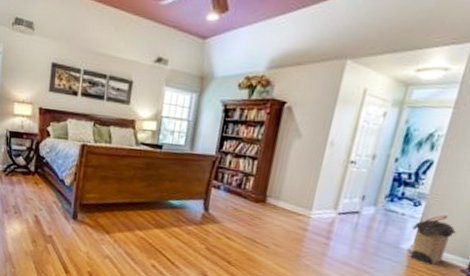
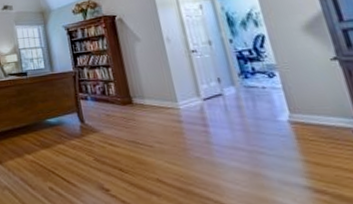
laundry hamper: present [409,214,456,265] -> none [279,80,328,132]

